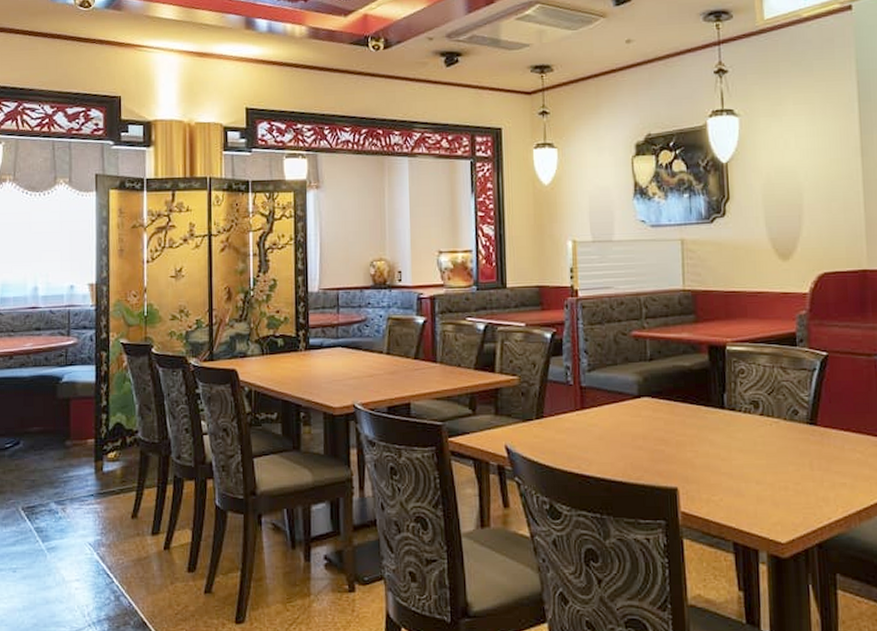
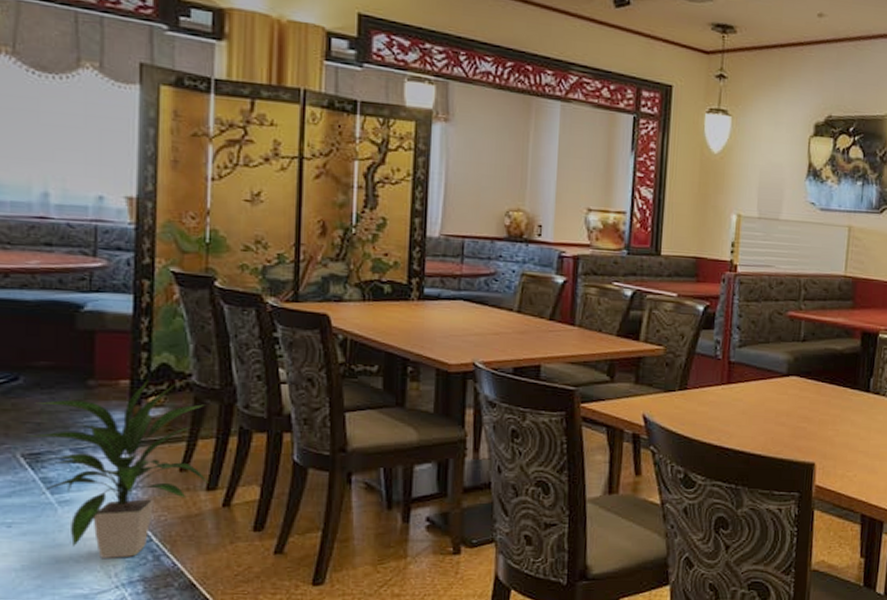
indoor plant: none [27,438,153,599] -> present [30,380,209,558]

